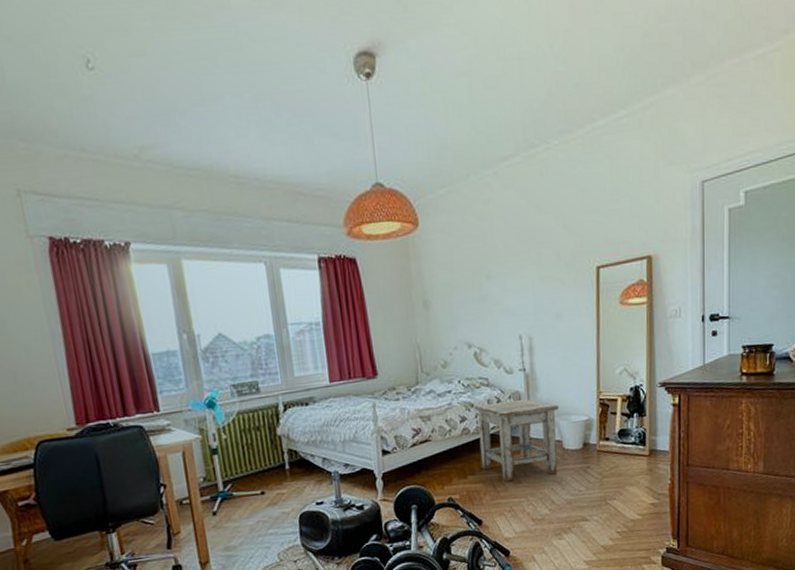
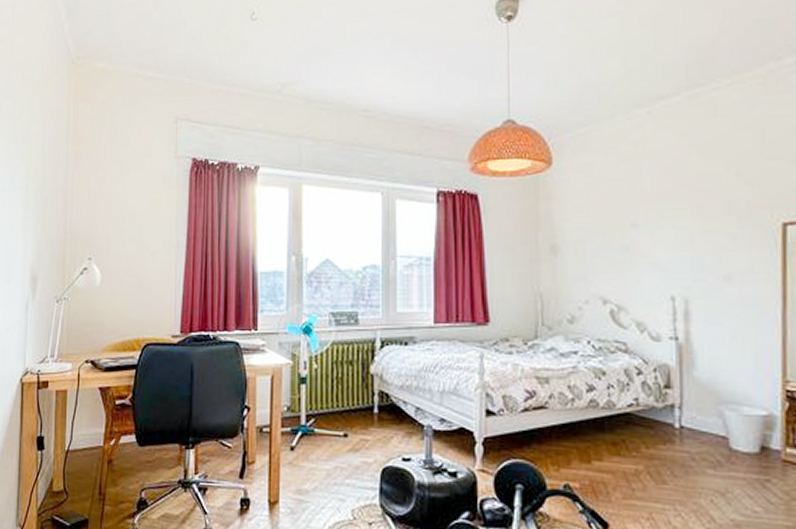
stool: present [474,398,559,482] -> none [606,374,725,481]

